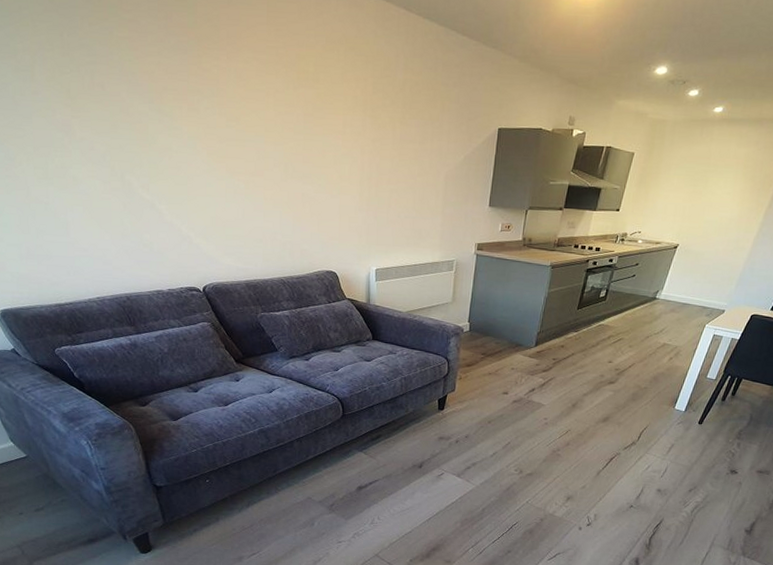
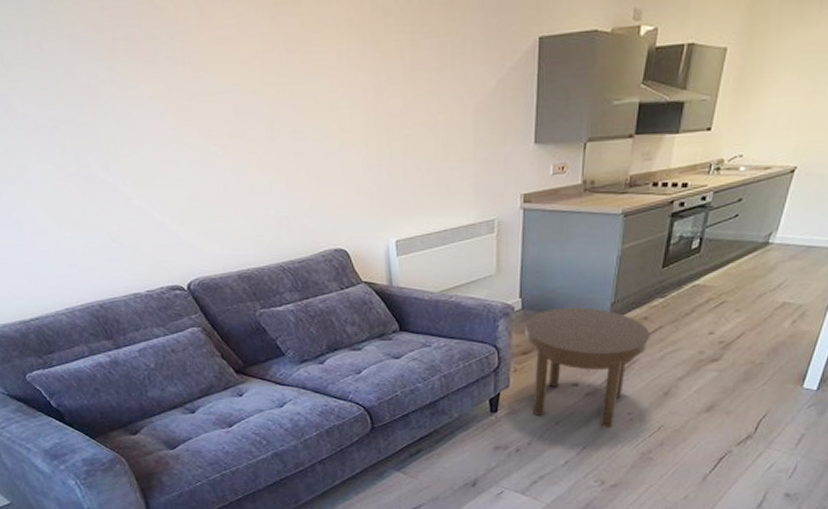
side table: none [470,332,565,429] -> present [525,307,650,428]

